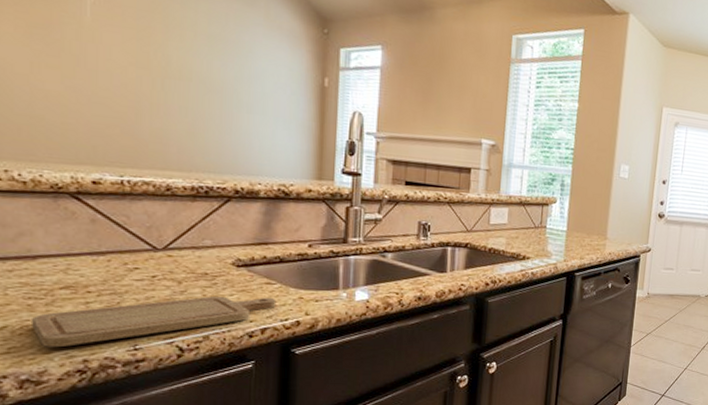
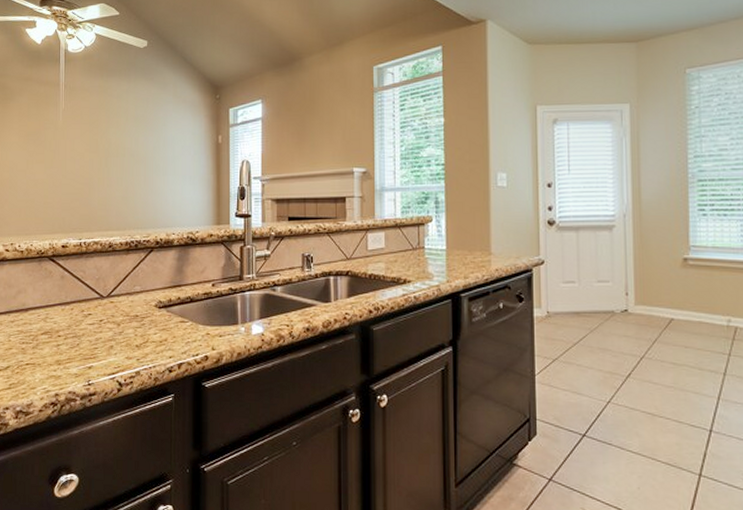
chopping board: present [32,296,277,348] -> none [24,334,189,384]

